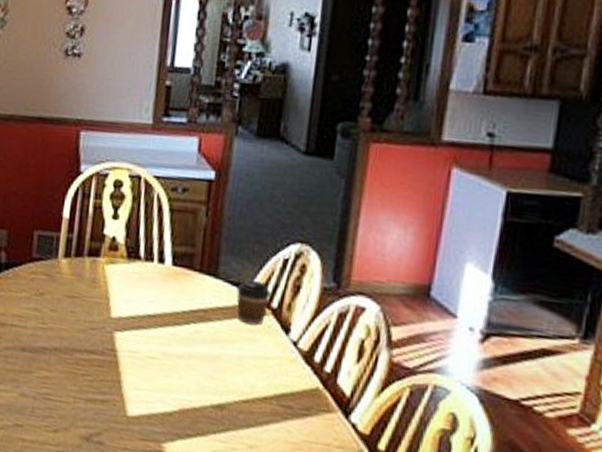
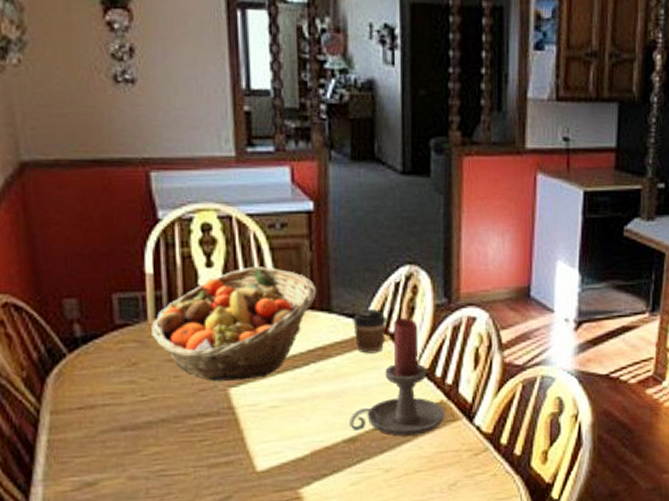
fruit basket: none [59,223,207,328] -> present [151,266,317,381]
candle holder: none [220,294,320,418] -> present [350,317,445,436]

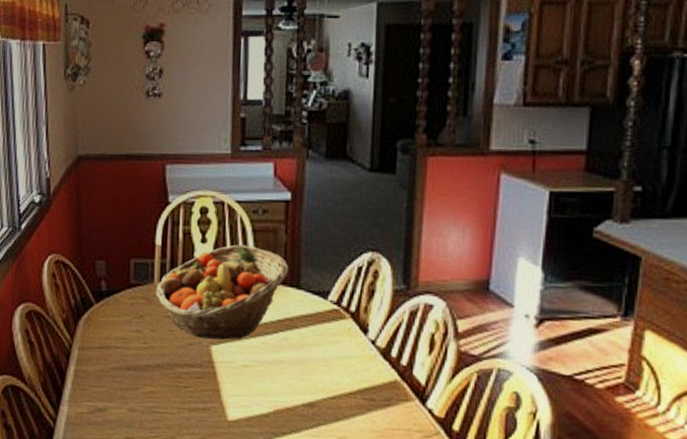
candle holder: present [350,317,445,436] -> none [309,298,398,410]
coffee cup: present [353,309,387,354] -> none [318,289,348,329]

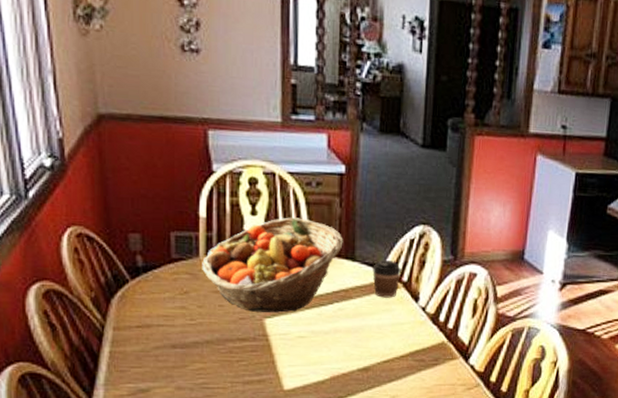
coffee cup: none [318,289,348,329] -> present [372,260,401,298]

